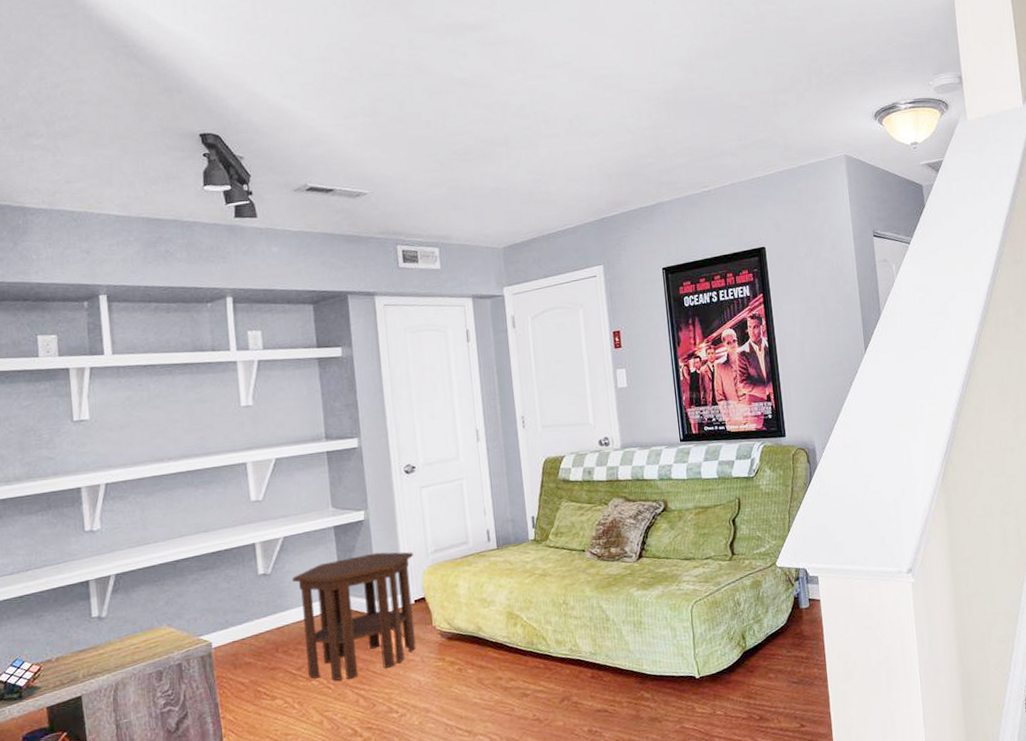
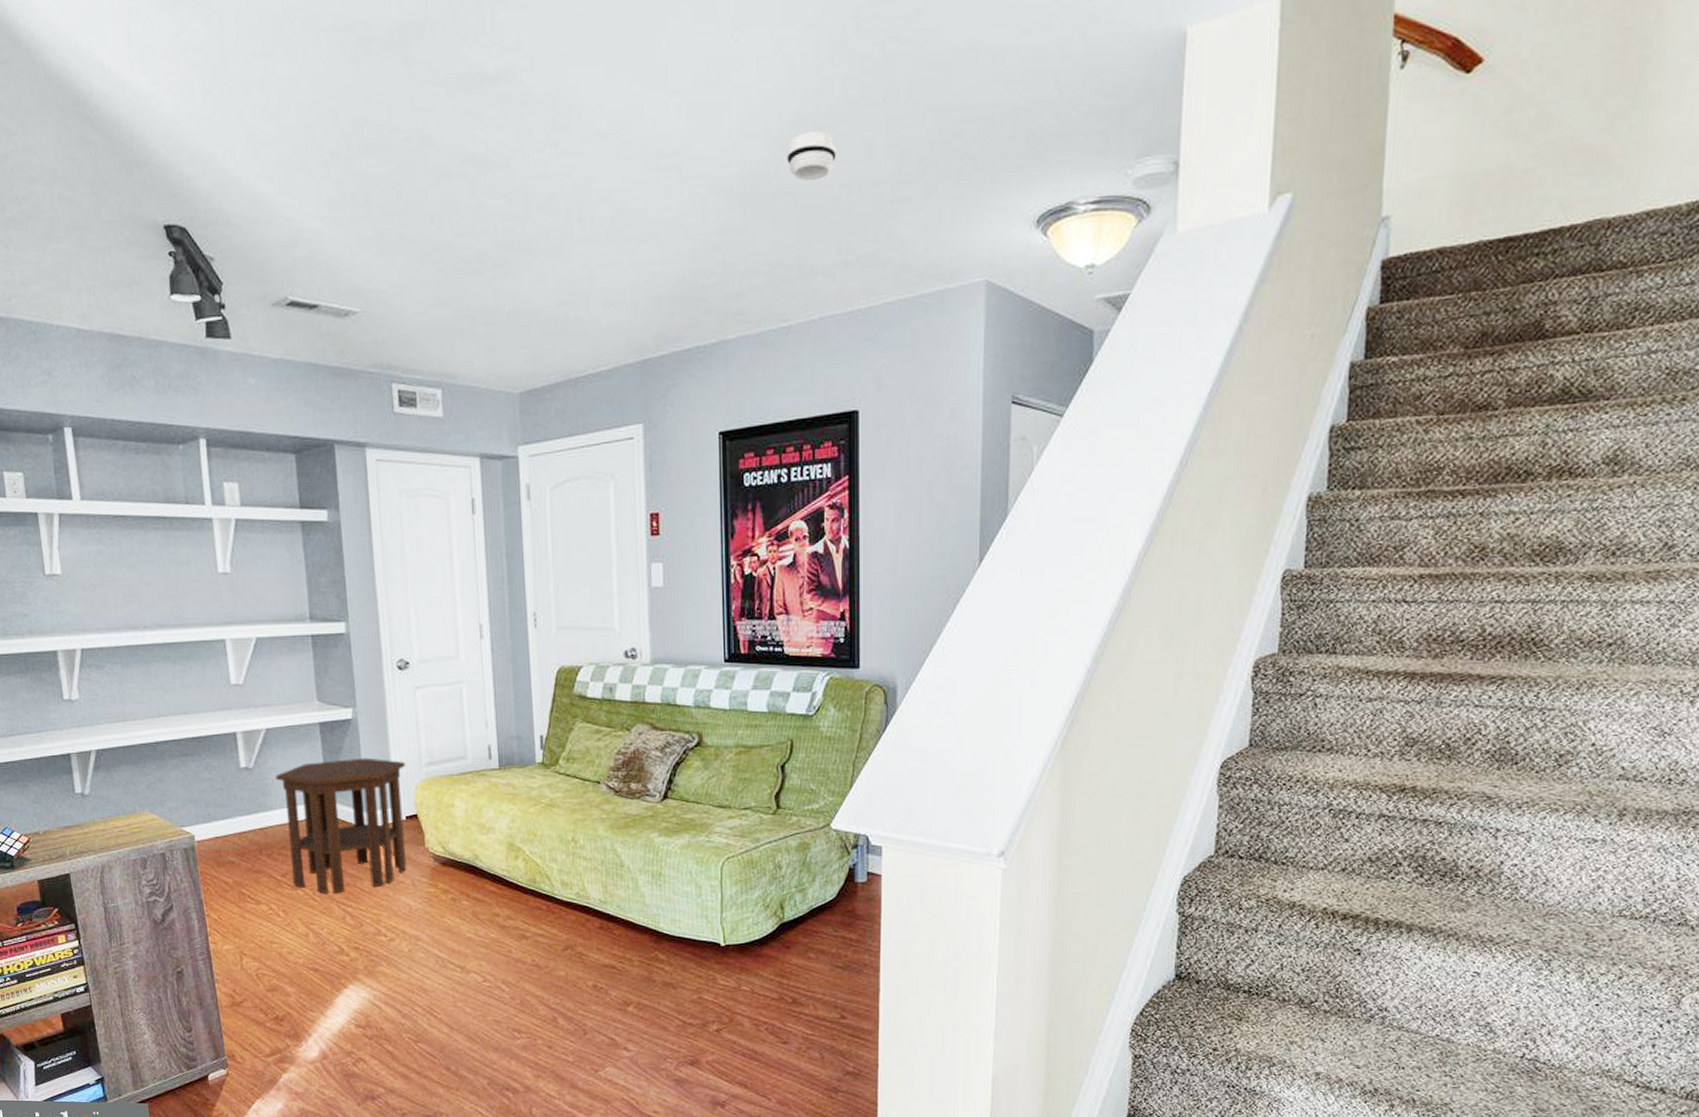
smoke detector: none [696,60,732,93] -> present [787,131,836,181]

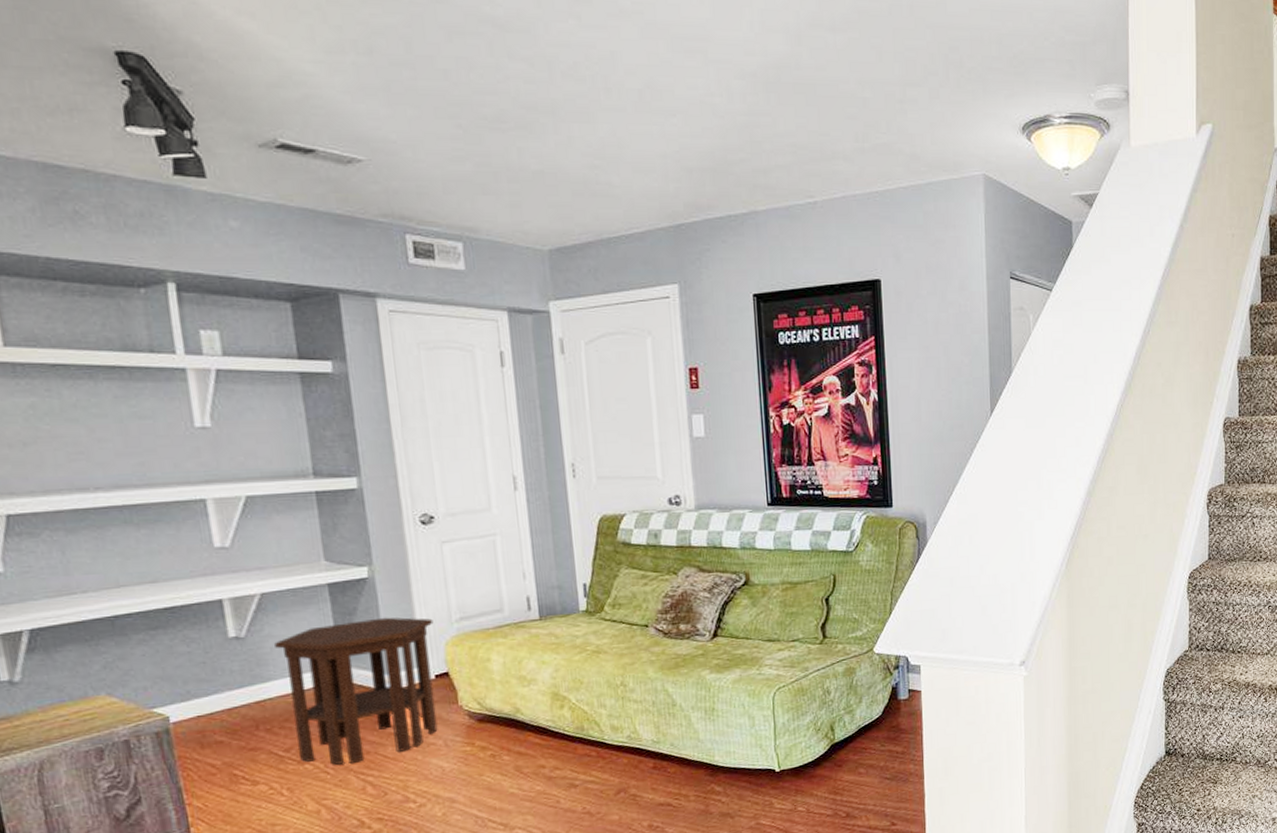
smoke detector: present [787,131,836,181] -> none [805,33,850,76]

